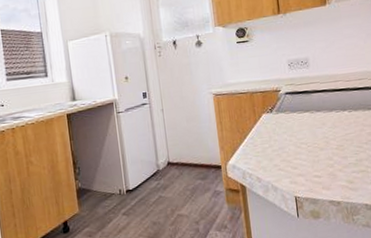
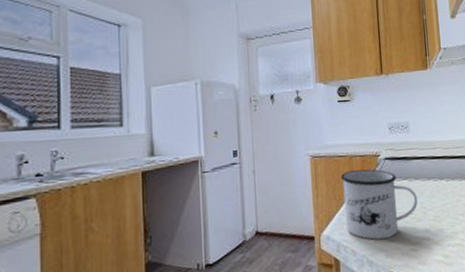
mug: none [243,103,320,168] -> present [341,169,418,240]

